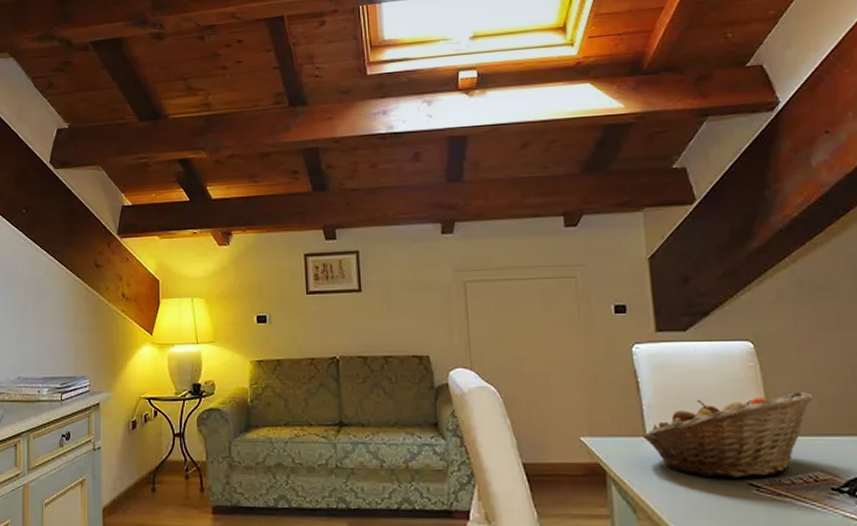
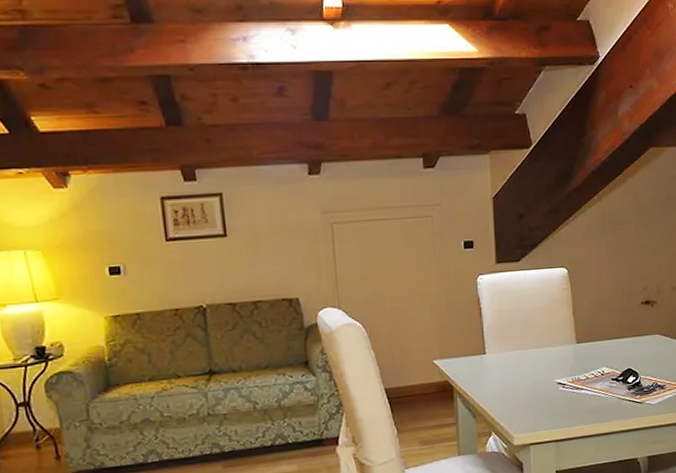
fruit basket: present [642,391,813,477] -> none [482,305,605,382]

